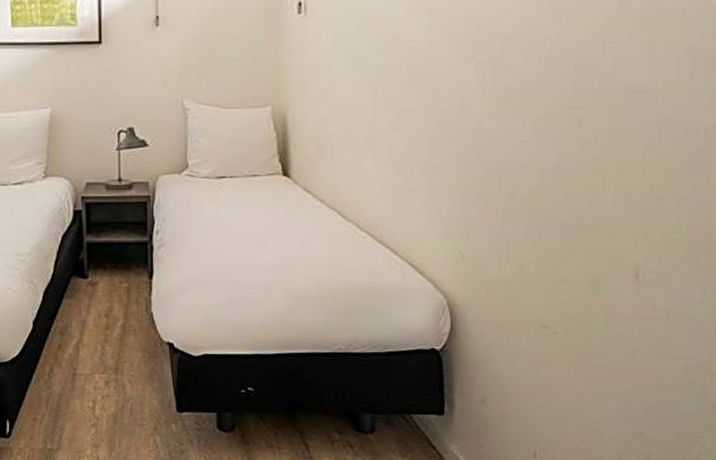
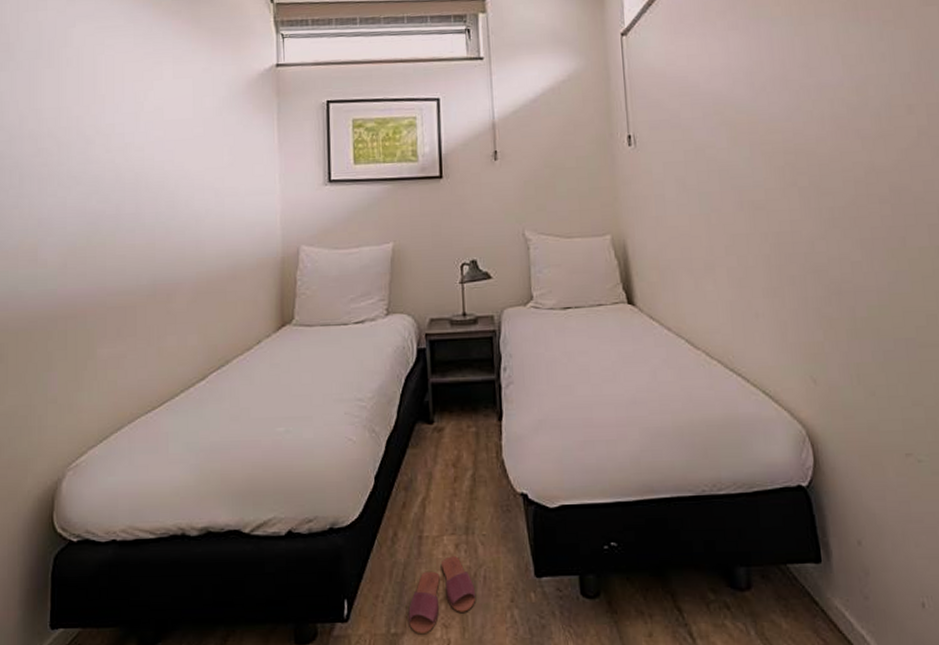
slippers: none [63,391,123,451] -> present [408,556,476,635]

